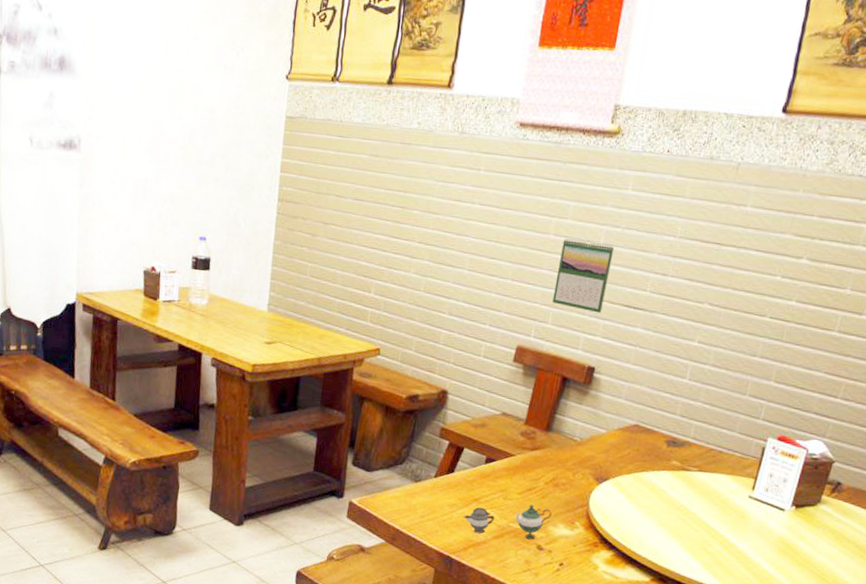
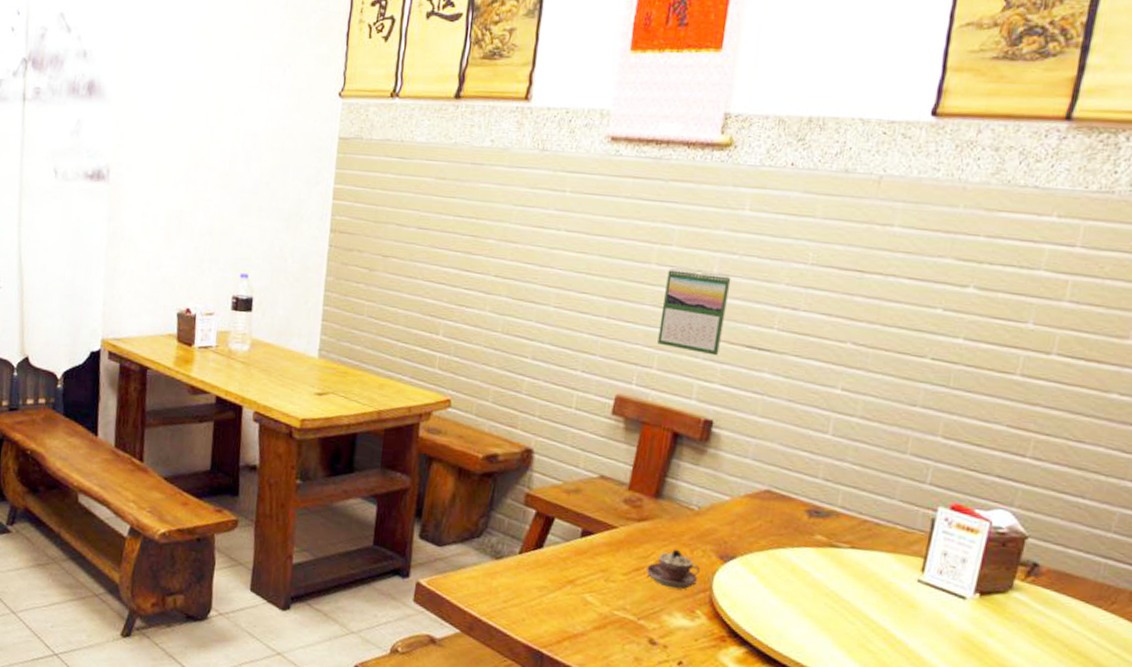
teapot: present [463,504,552,540] -> none [555,588,666,632]
teacup: none [537,473,580,506] -> present [646,549,700,590]

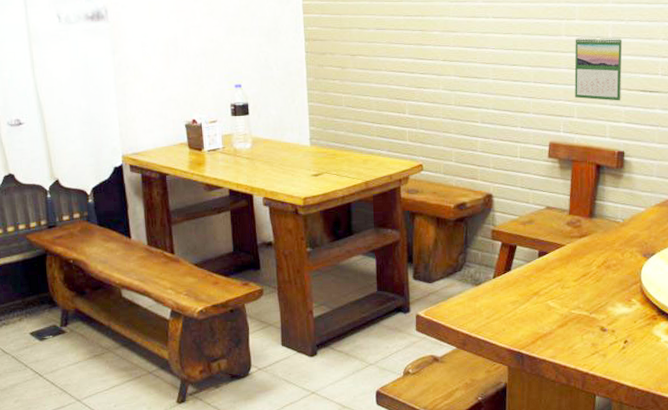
teacup: present [646,549,700,590] -> none [591,254,630,285]

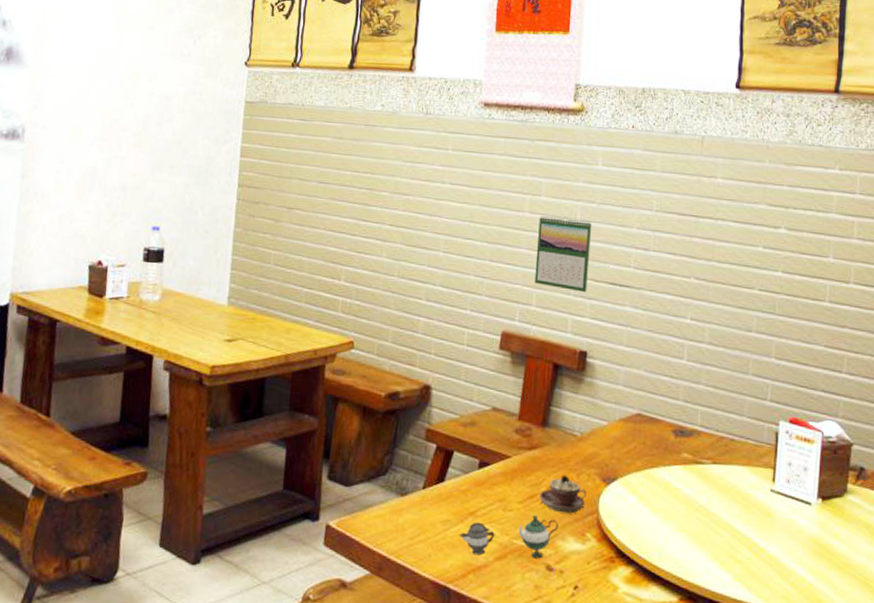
teapot: none [527,289,608,326] -> present [459,515,558,559]
teacup: none [591,254,630,285] -> present [540,474,586,514]

